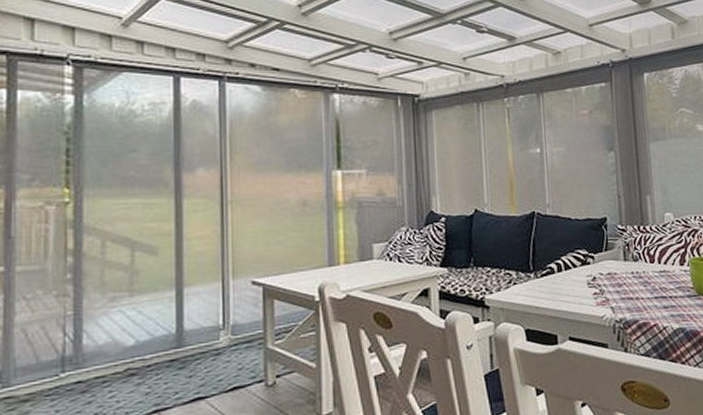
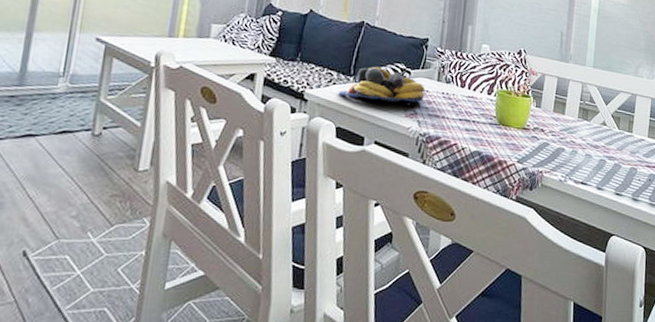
fruit bowl: none [521,257,614,295] -> present [338,66,425,104]

